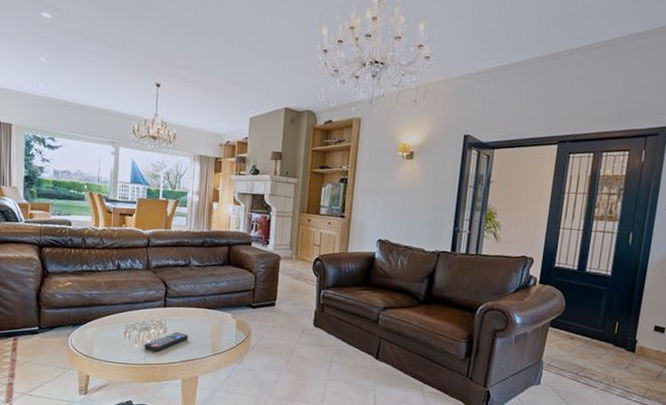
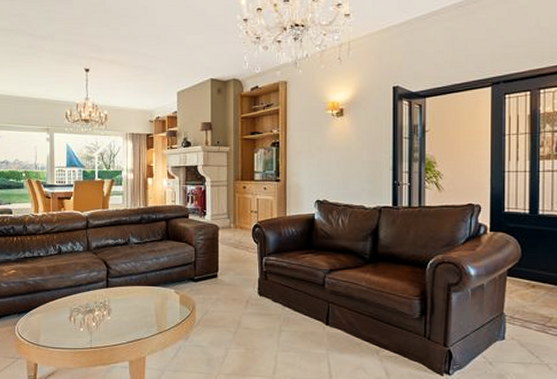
remote control: present [144,331,188,352] -> none [90,312,132,335]

